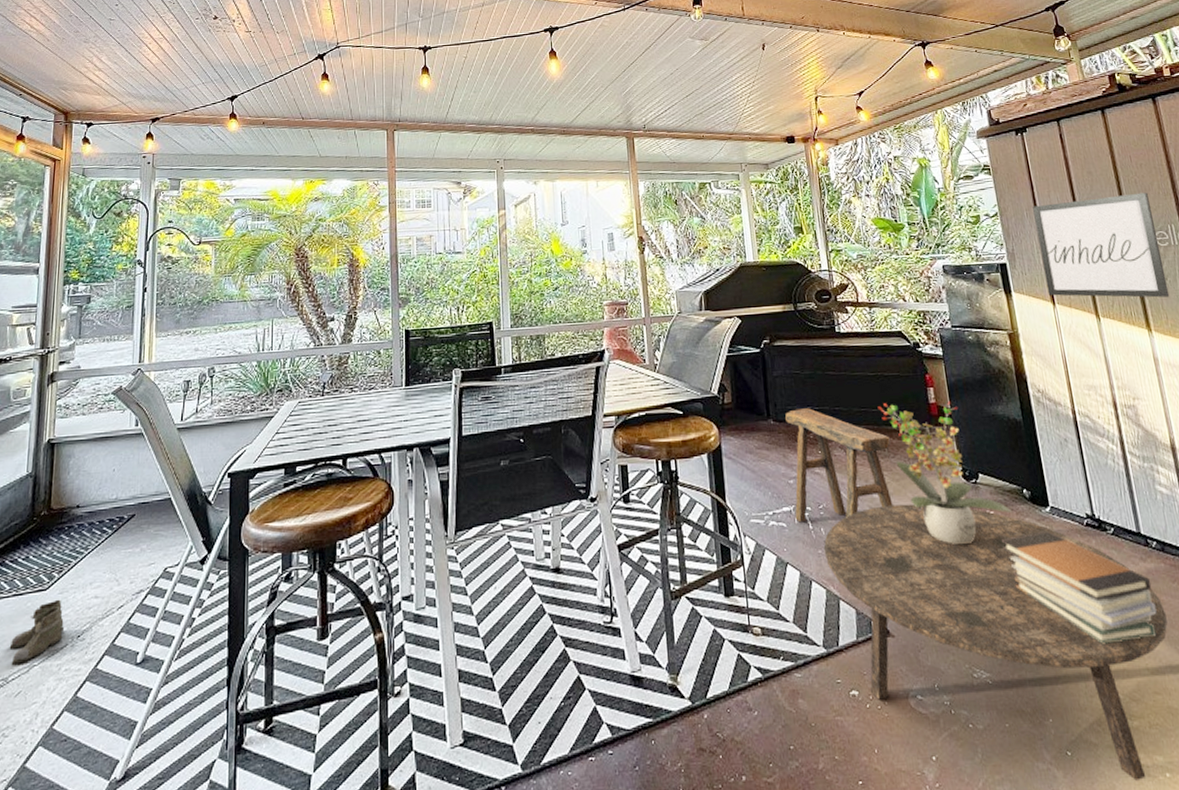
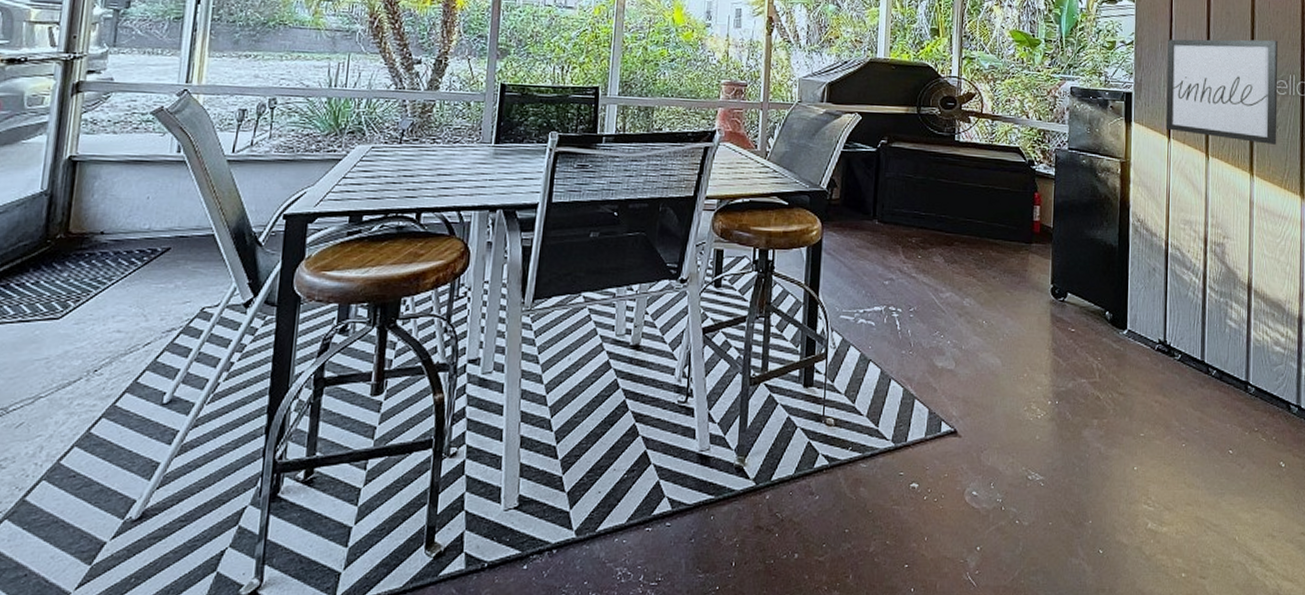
boots: present [9,599,65,665] -> none [11,330,80,394]
stool: present [785,408,893,523] -> none [884,212,991,323]
coffee table: present [823,503,1168,781] -> none [907,314,1211,578]
potted plant: present [877,400,1011,545] -> none [983,216,1091,358]
book stack: present [1000,530,1157,644] -> none [1076,352,1204,458]

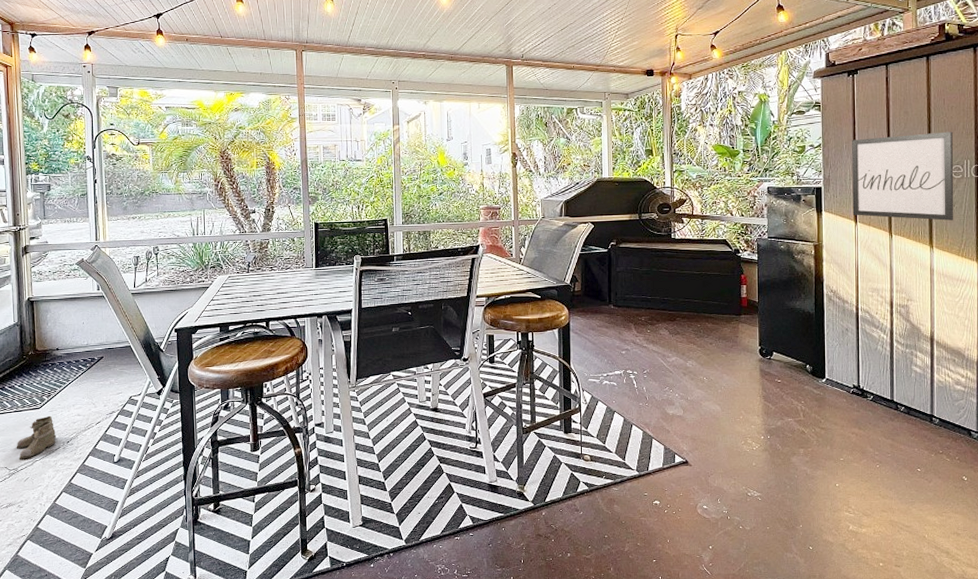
boots: none [11,330,80,394] -> present [16,415,57,459]

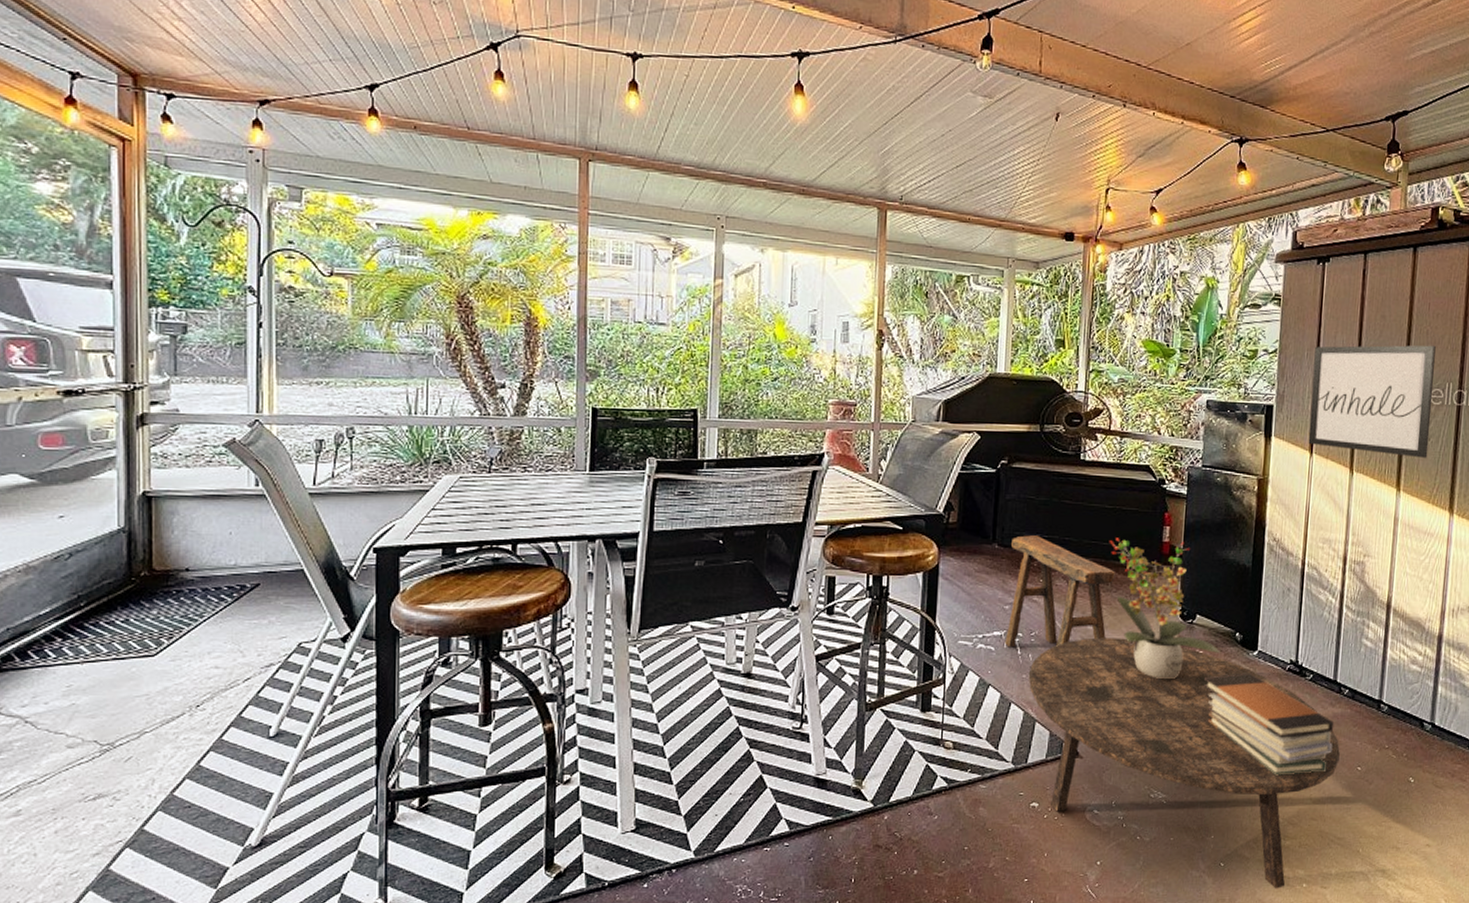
boots: present [16,415,57,459] -> none [113,666,180,730]
stool: none [624,297,707,383] -> present [1004,535,1116,648]
coffee table: none [644,372,901,567] -> present [1028,637,1340,889]
potted plant: none [699,296,795,404] -> present [1109,538,1220,680]
book stack: none [783,396,895,477] -> present [1203,672,1335,776]

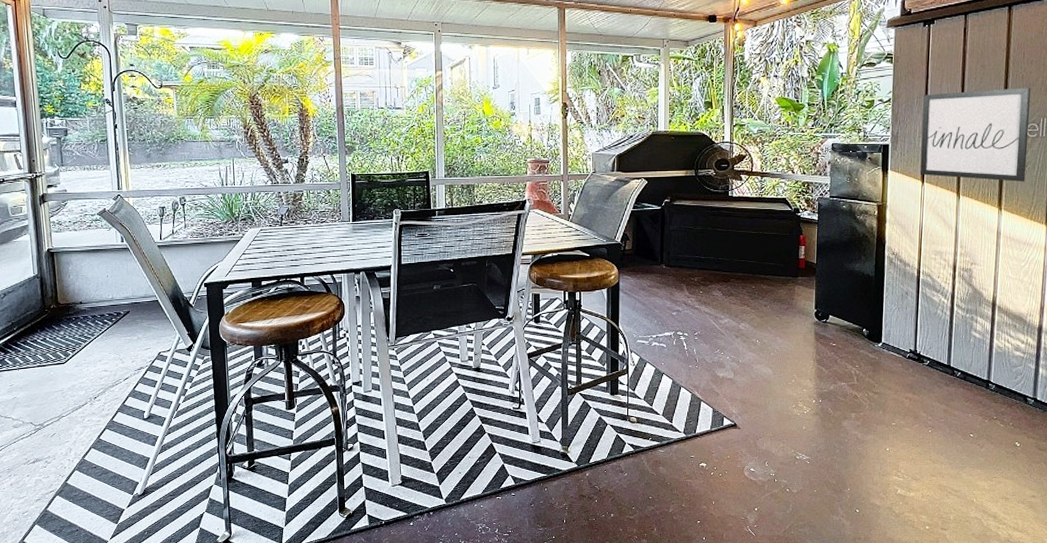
stool: present [1004,535,1116,648] -> none [674,257,762,345]
coffee table: present [1028,637,1340,889] -> none [694,335,955,530]
potted plant: present [1109,538,1220,680] -> none [755,256,850,367]
book stack: present [1203,672,1335,776] -> none [837,360,949,441]

